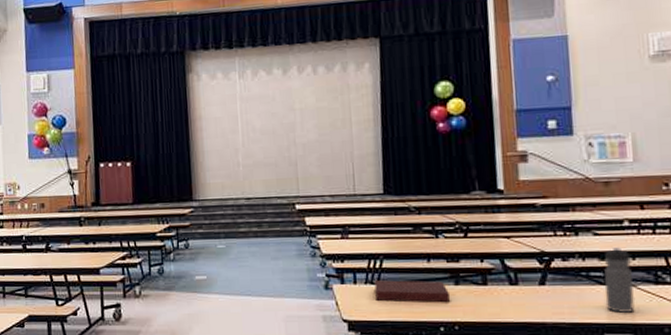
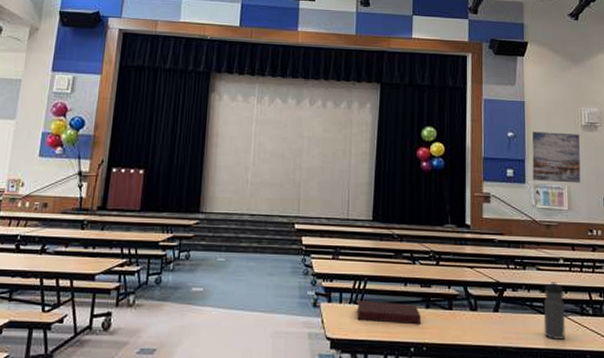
wall art: none [579,67,651,131] -> present [532,131,581,183]

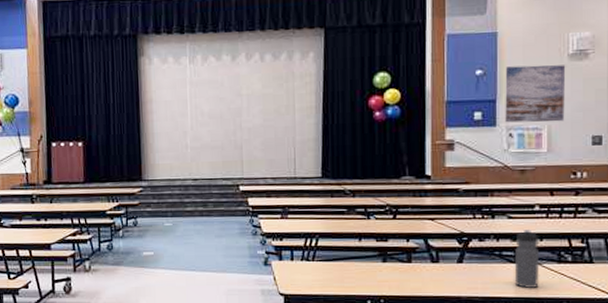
notebook: present [357,301,422,325] -> none [310,257,378,279]

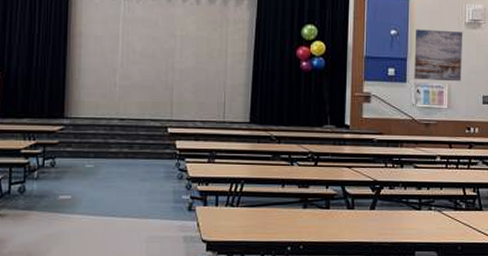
water bottle: present [514,228,540,288] -> none [418,177,440,234]

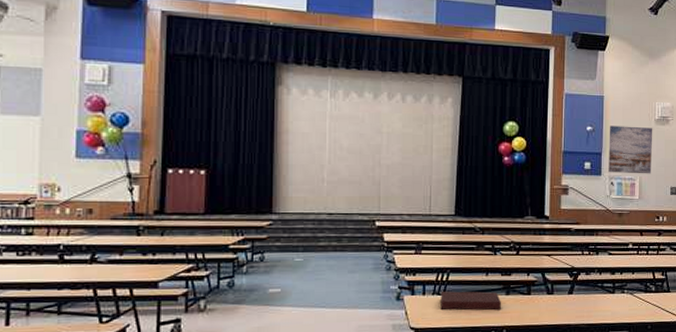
notebook: none [234,203,299,225] -> present [440,291,502,311]

